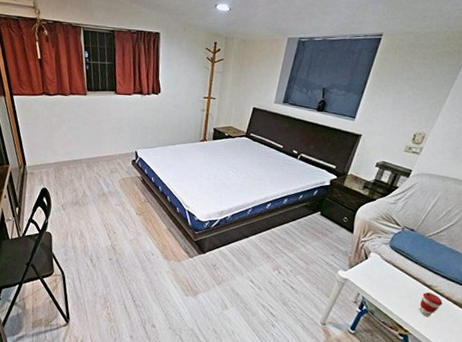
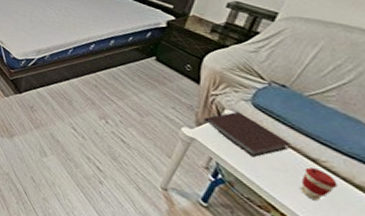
notebook: none [355,253,415,289] -> present [204,111,291,158]

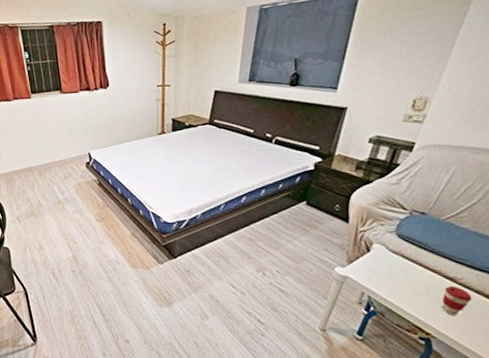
notebook: present [204,111,291,158] -> none [355,244,432,285]

